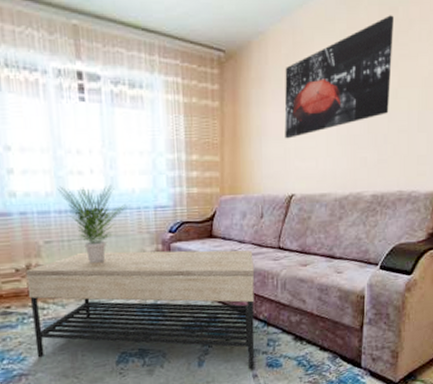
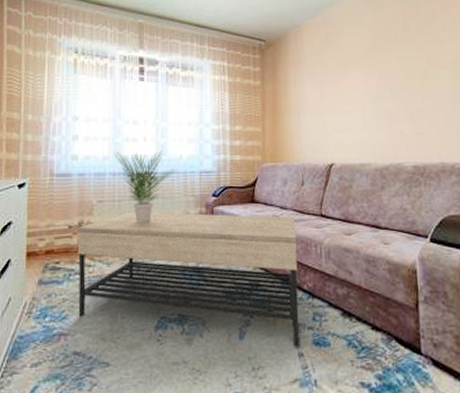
wall art: present [284,15,394,139] -> none [319,10,422,113]

